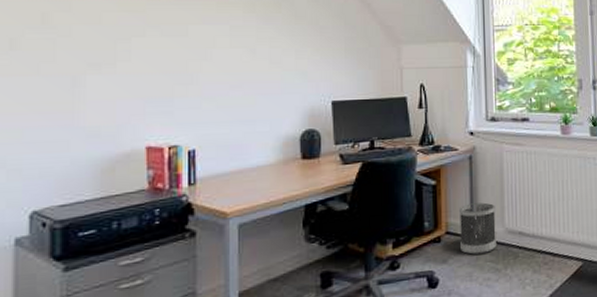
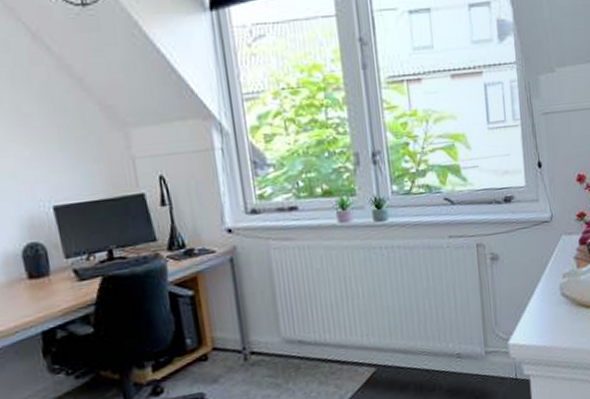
wastebasket: present [460,202,496,255] -> none [225,310,274,371]

